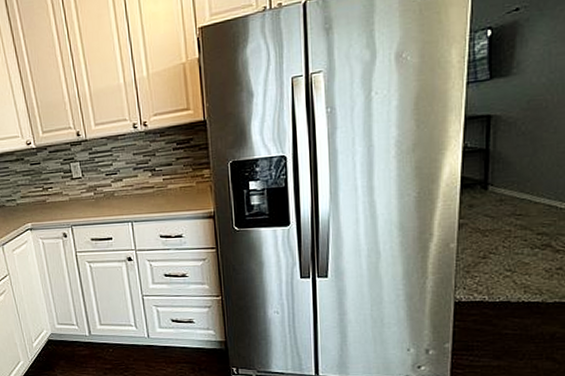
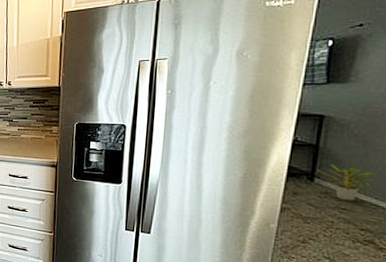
potted plant: none [489,168,548,206] -> present [316,164,378,202]

